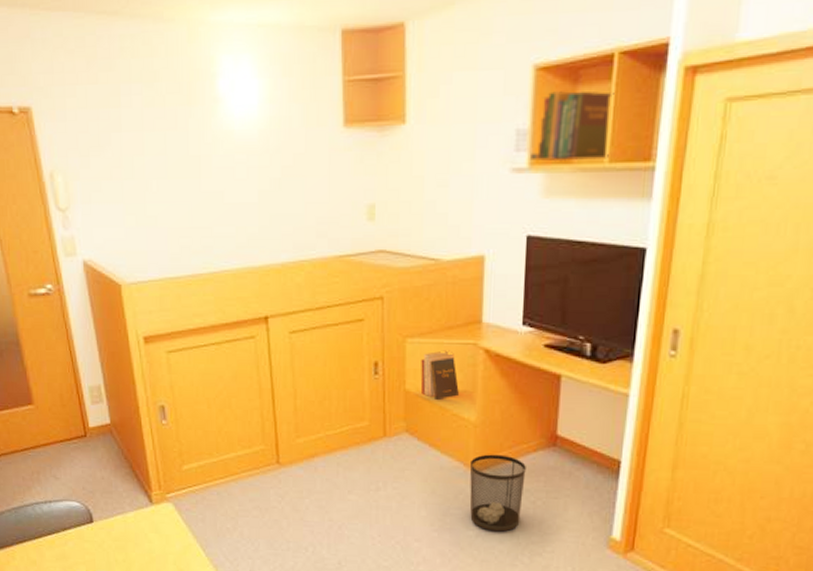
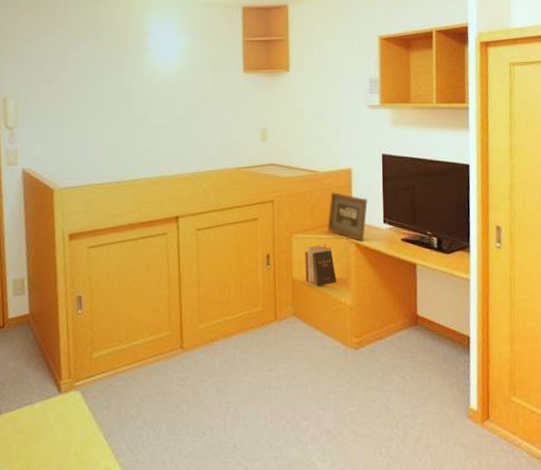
picture frame: none [450,286,504,348] -> present [328,192,368,242]
waste bin: present [469,454,526,532] -> none [348,334,395,407]
books: present [530,91,614,162] -> none [381,54,436,102]

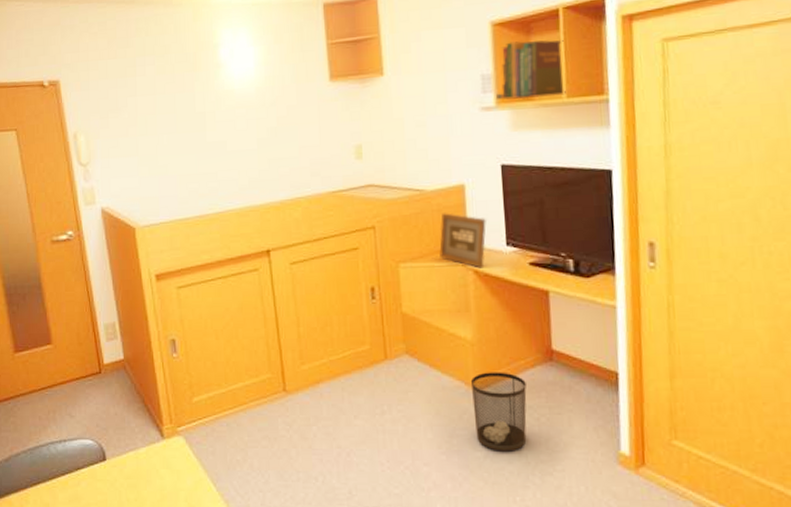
books: present [305,244,336,286] -> none [415,273,453,320]
waste bin: none [348,334,395,407] -> present [470,372,527,452]
books: none [381,54,436,102] -> present [496,40,566,100]

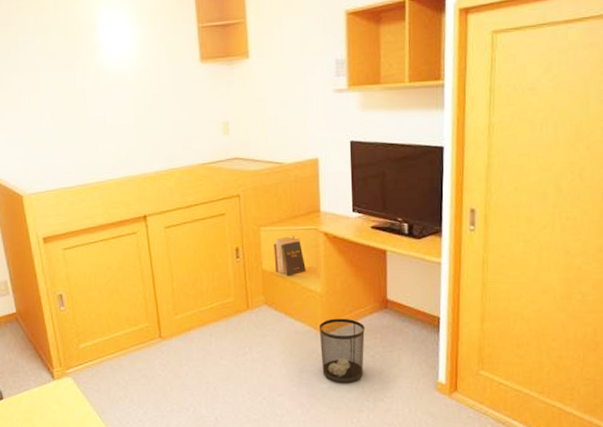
books: none [415,273,453,320] -> present [273,235,306,276]
picture frame: present [439,213,486,268] -> none [295,183,336,231]
books: present [496,40,566,100] -> none [348,29,408,83]

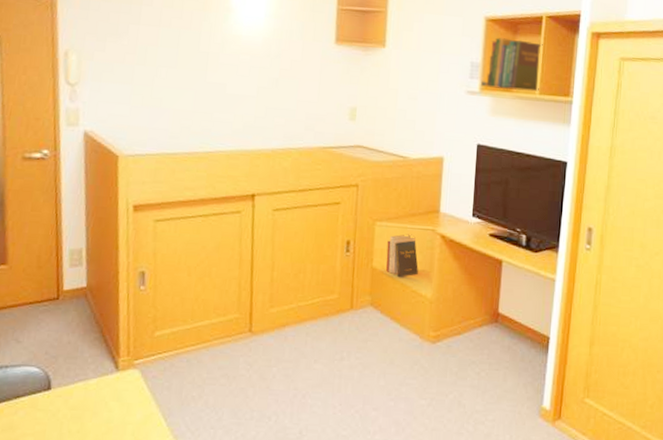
waste bin: present [319,318,365,383] -> none [423,328,473,401]
books: none [348,29,408,83] -> present [481,37,543,92]

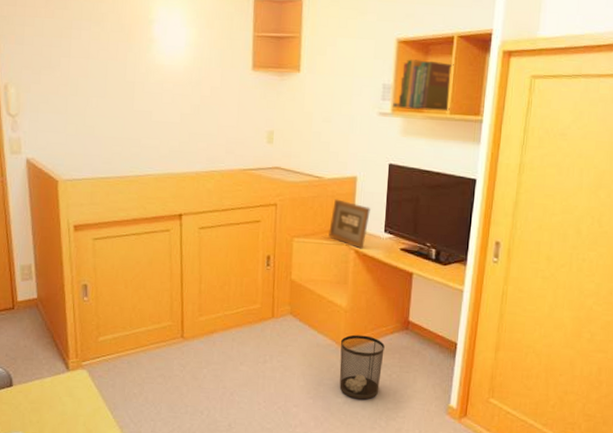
books: present [385,234,418,277] -> none [303,249,334,289]
picture frame: none [413,180,458,234] -> present [328,199,371,249]
waste bin: none [423,328,473,401] -> present [339,334,385,400]

